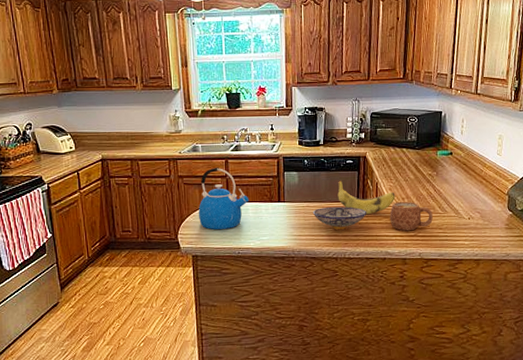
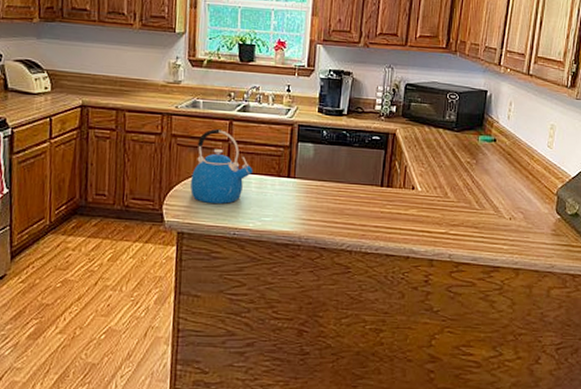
bowl: present [312,206,367,230] -> none [327,188,392,218]
banana: present [337,180,395,215] -> none [358,158,426,203]
mug: present [389,201,433,232] -> none [417,190,468,227]

